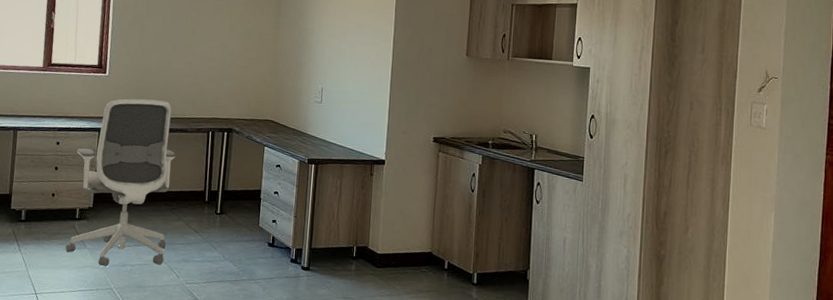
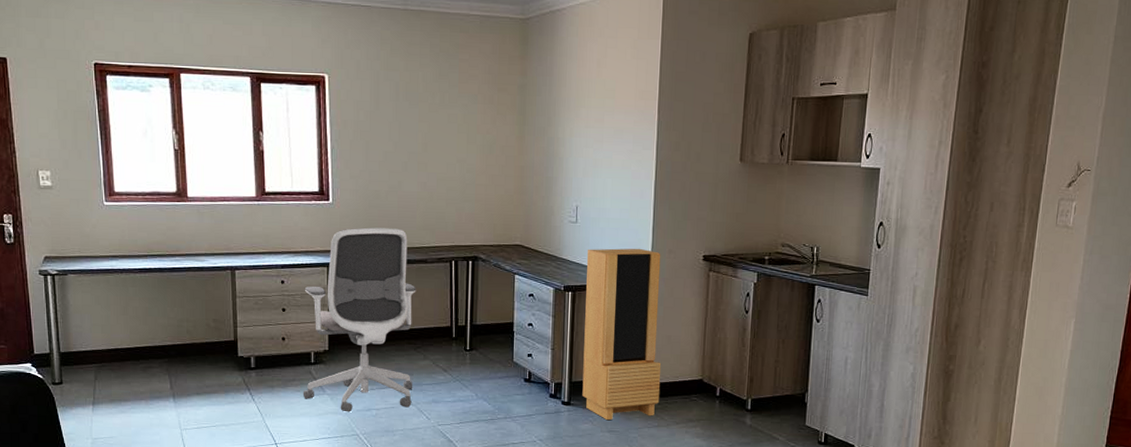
storage cabinet: none [320,126,396,287] -> present [582,248,662,421]

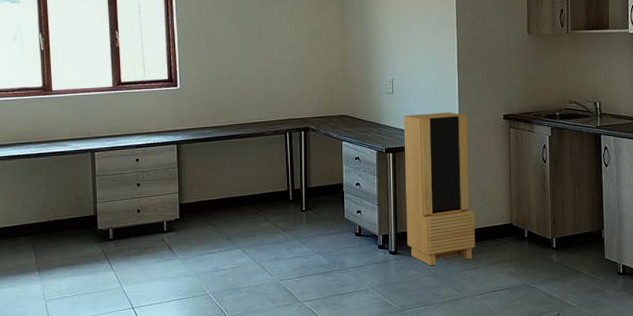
office chair: present [302,227,416,412] -> none [156,107,256,274]

